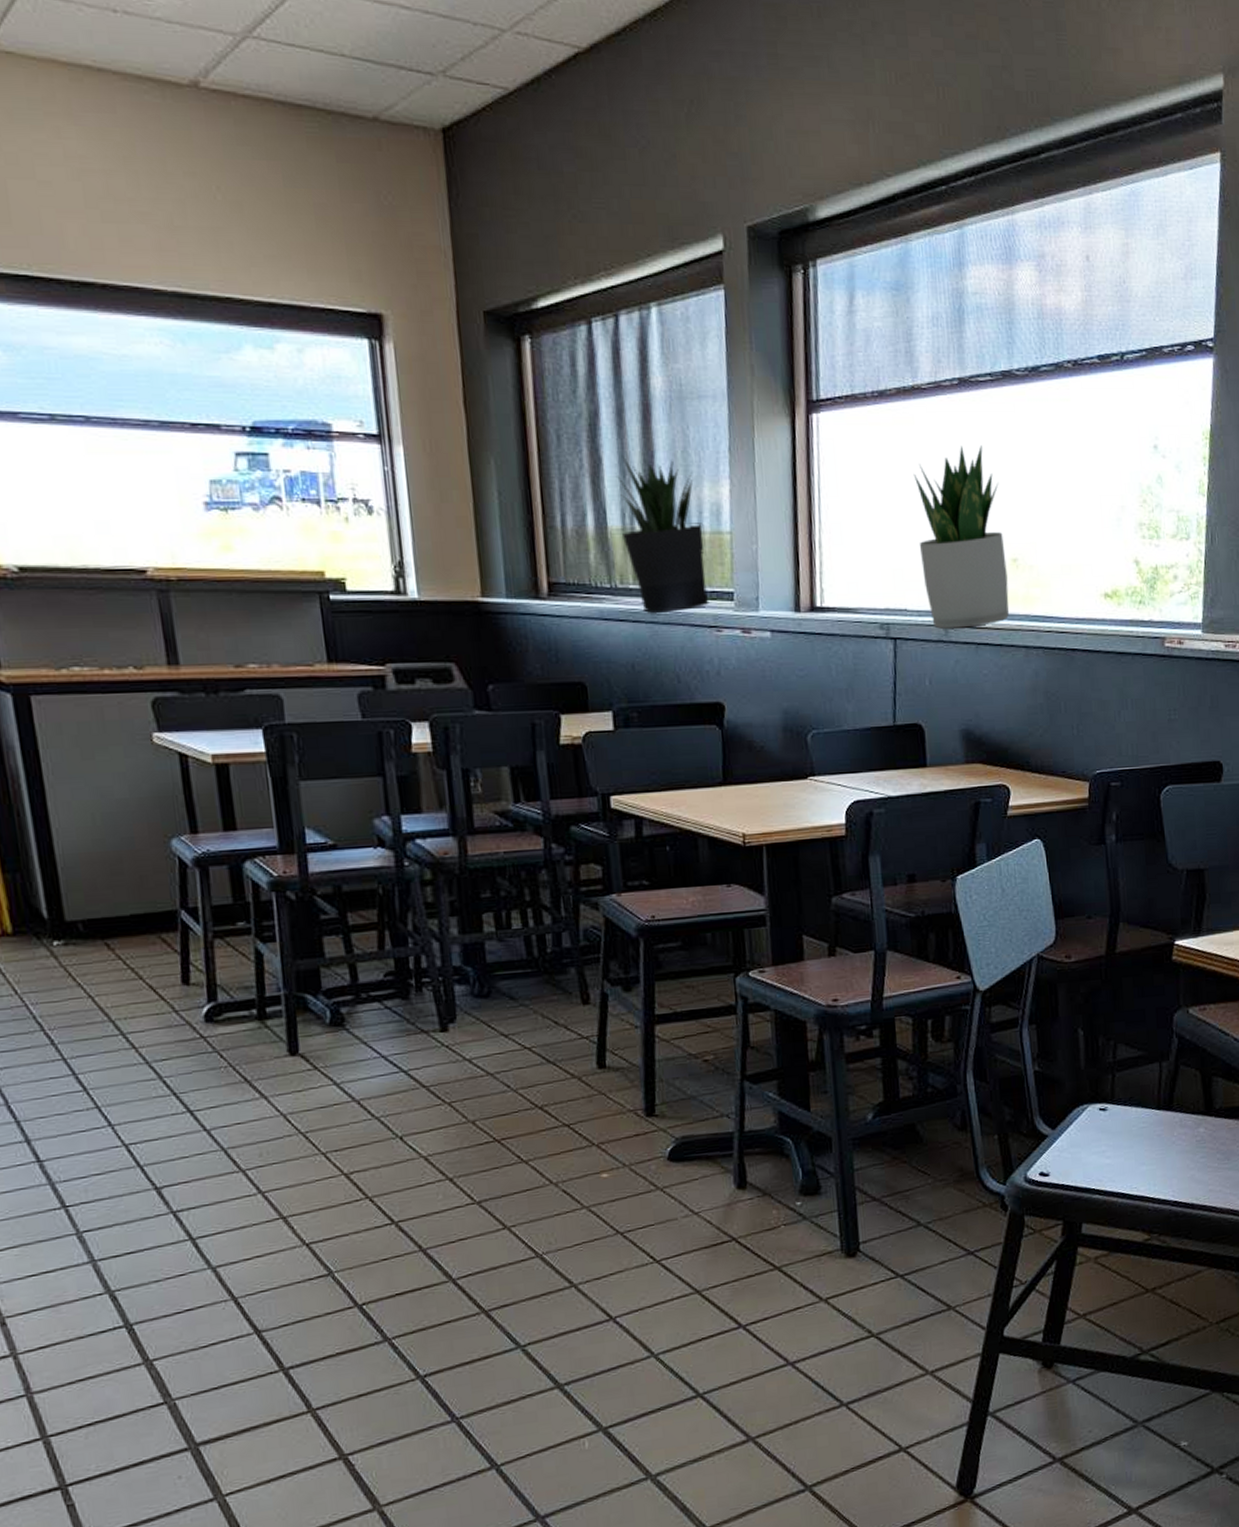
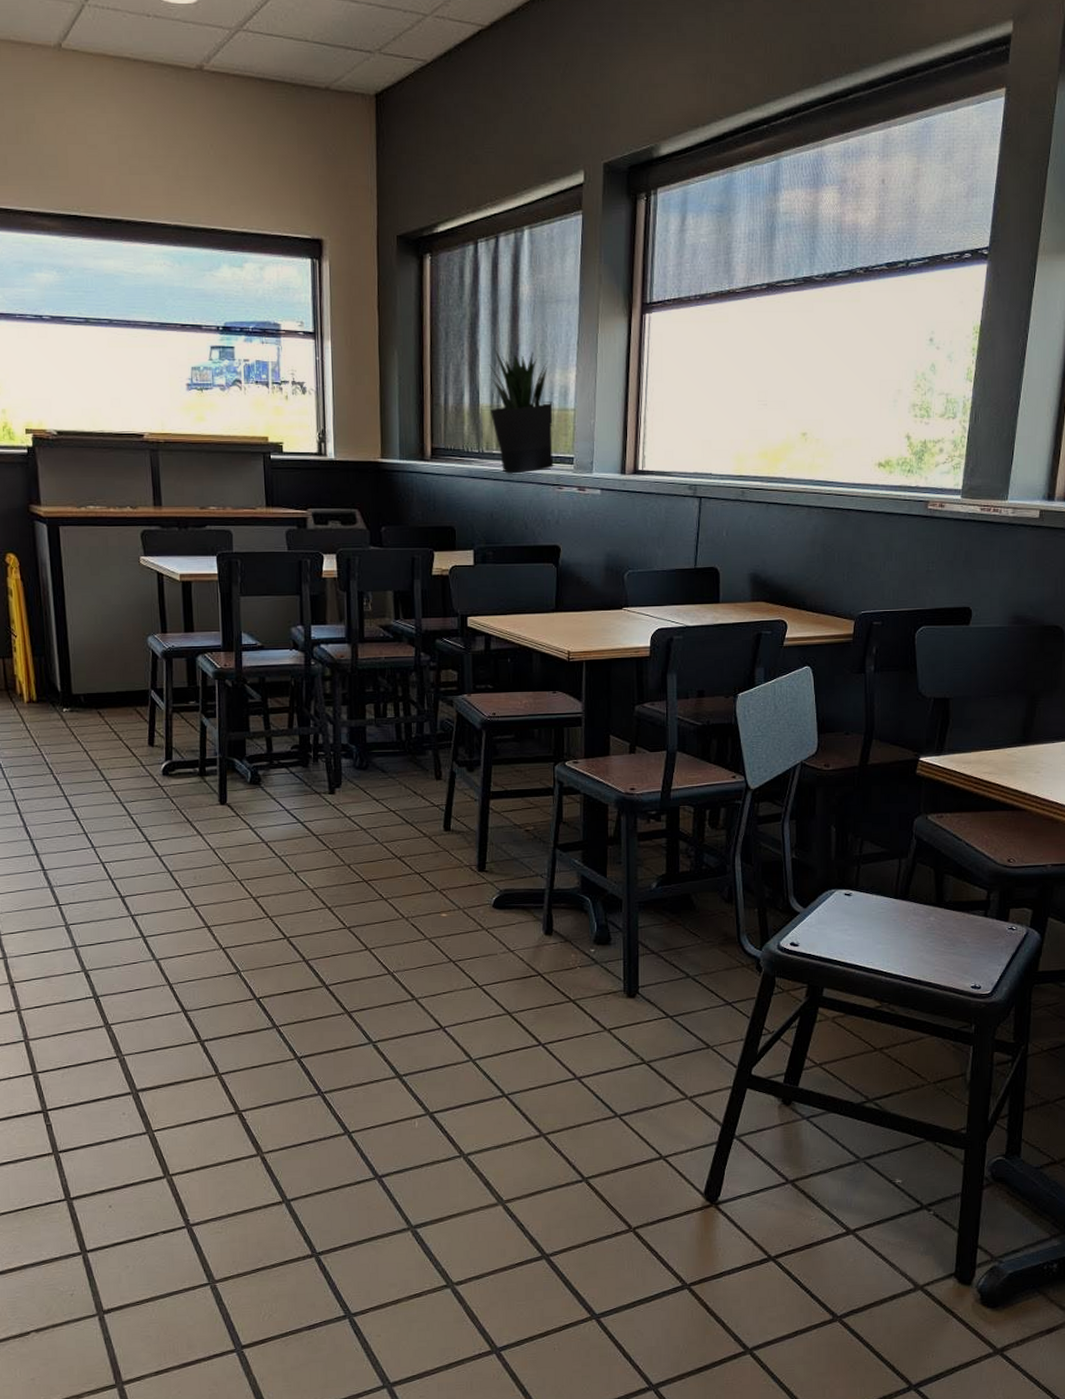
planter: present [913,444,1009,629] -> none [724,338,797,490]

